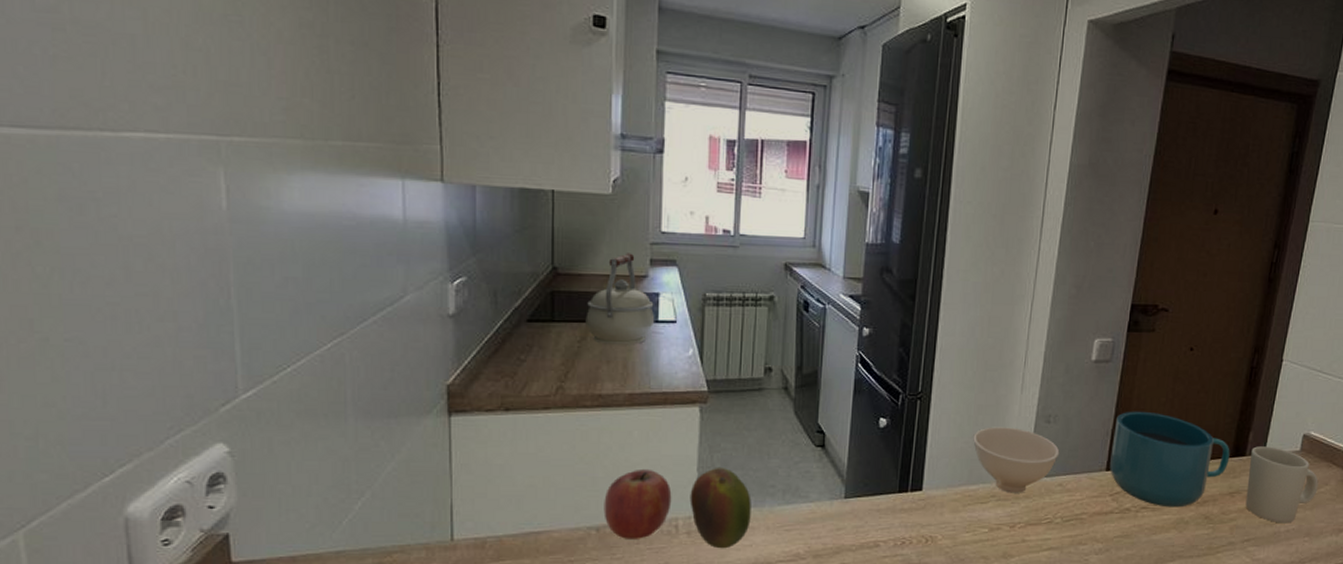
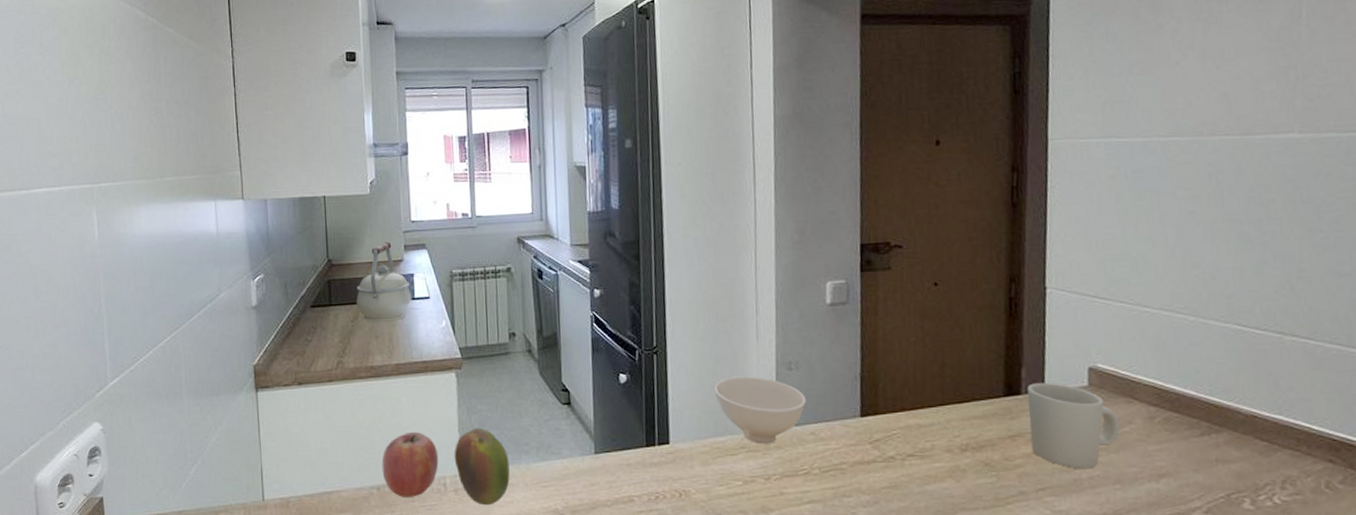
cup: present [1110,411,1230,508] -> none [863,352,1003,454]

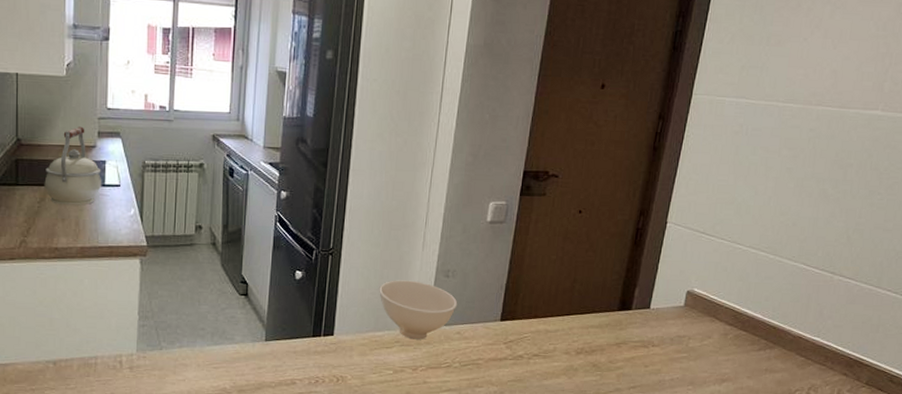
fruit: present [381,431,439,497] -> none [59,312,117,372]
fruit: present [454,427,510,506] -> none [132,311,184,383]
mug: present [1027,383,1120,469] -> none [631,301,702,373]

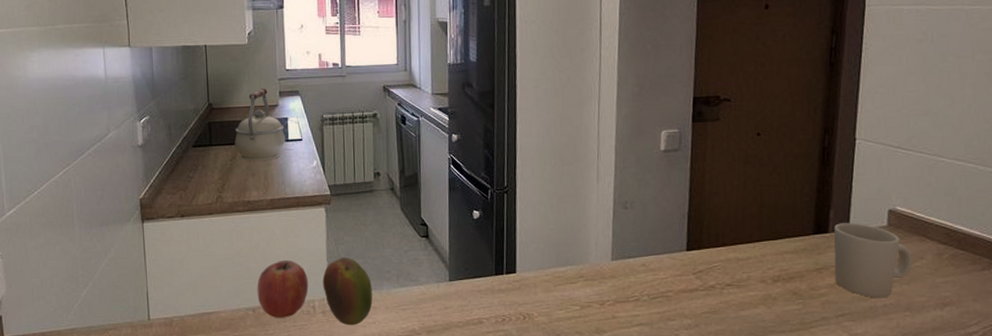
fruit: none [59,312,117,372] -> present [257,260,309,318]
fruit: none [132,311,184,383] -> present [322,256,373,326]
bowl: present [379,280,458,340] -> none [557,214,640,274]
mug: none [631,301,702,373] -> present [833,223,913,298]

